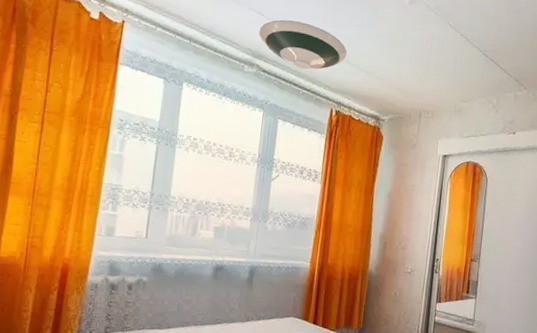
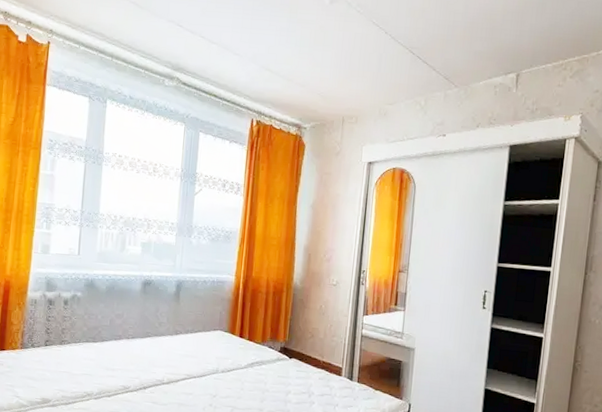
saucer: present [258,19,347,70] -> none [178,29,267,80]

